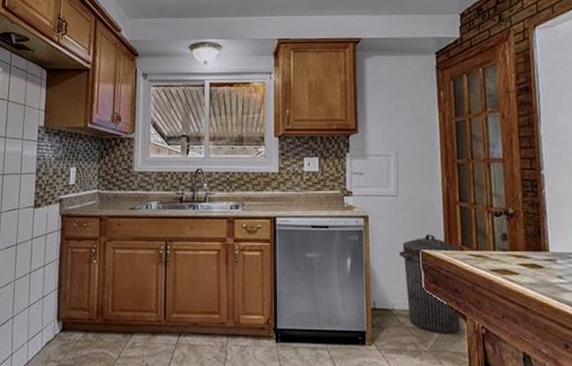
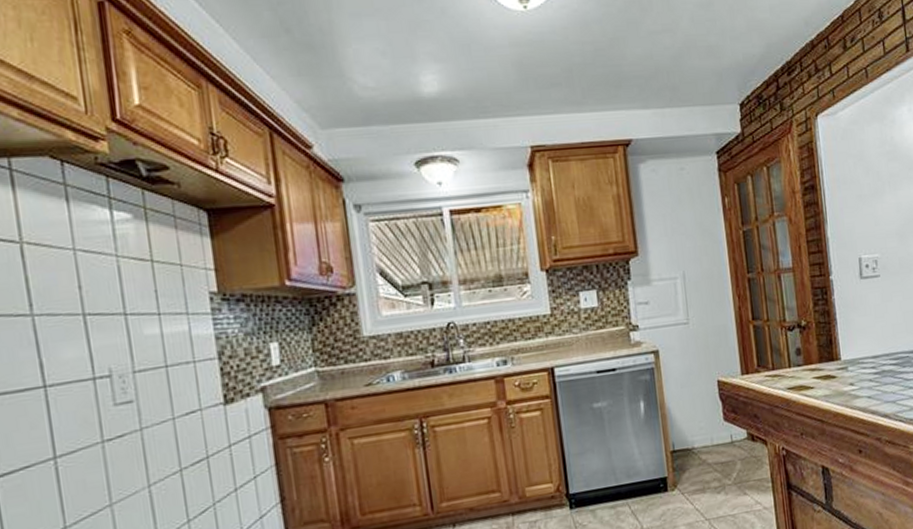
trash can: present [399,234,461,335] -> none [694,360,762,465]

